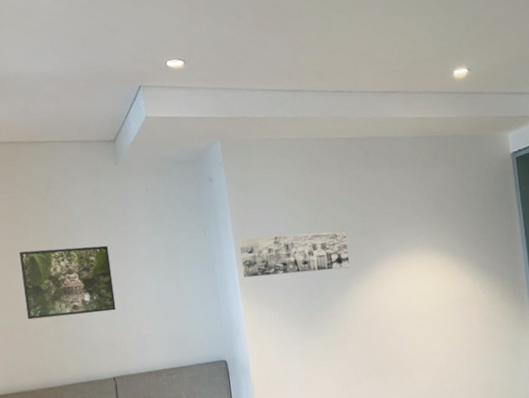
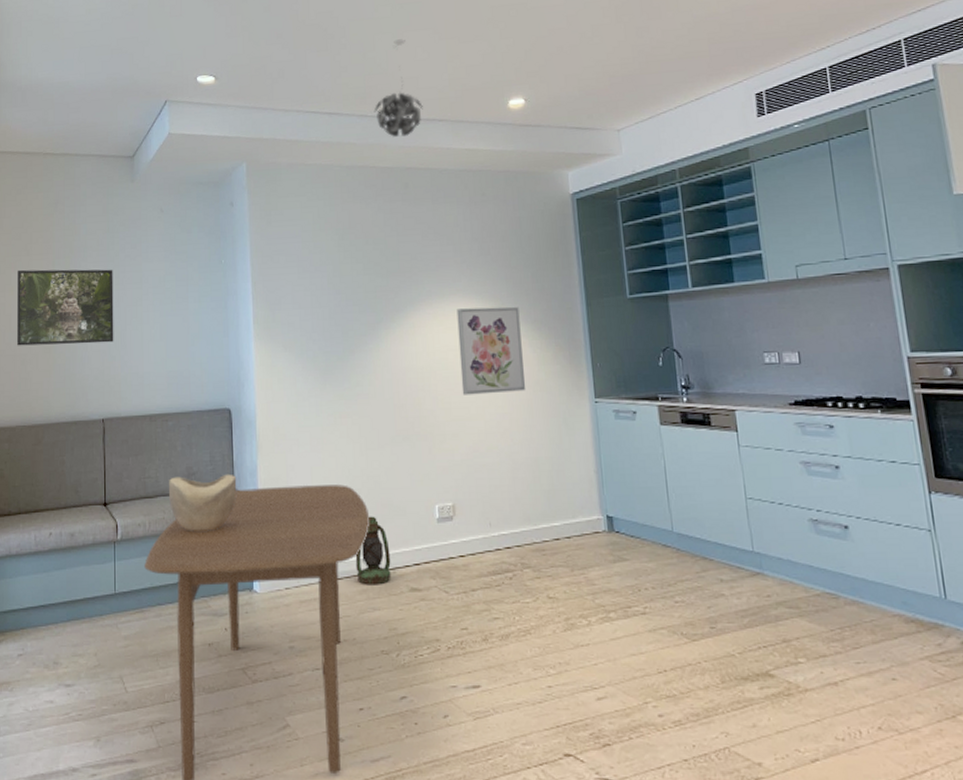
wall art: present [238,231,351,278] -> none [257,269,380,316]
pendant light: none [333,17,377,110] -> present [373,39,423,137]
wall art: none [417,255,479,334] -> present [456,306,526,395]

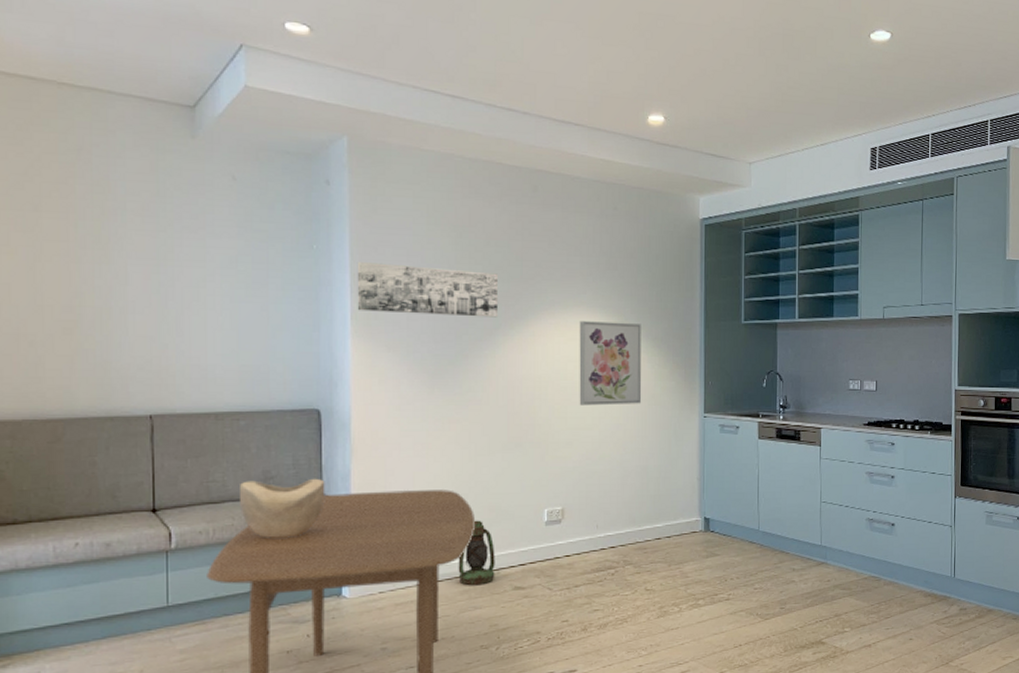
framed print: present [17,269,114,346] -> none [20,228,166,328]
wall art: none [257,269,380,316] -> present [357,262,499,318]
pendant light: present [373,39,423,137] -> none [504,27,559,136]

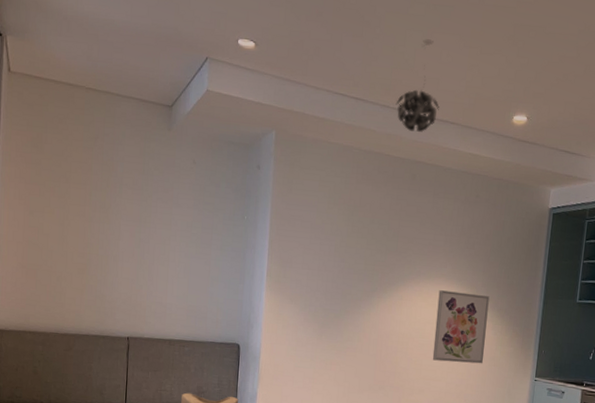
wall art: present [357,262,499,318] -> none [271,231,378,282]
pendant light: none [504,27,559,136] -> present [395,39,439,132]

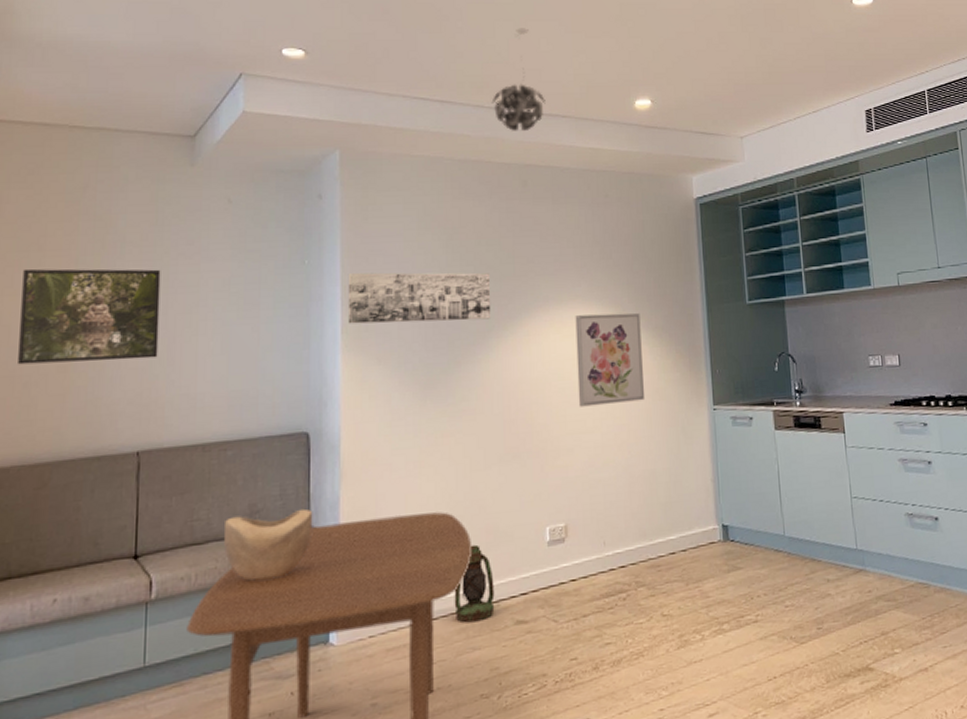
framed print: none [54,194,146,273] -> present [18,268,161,365]
wall art: none [271,231,378,282] -> present [347,272,492,324]

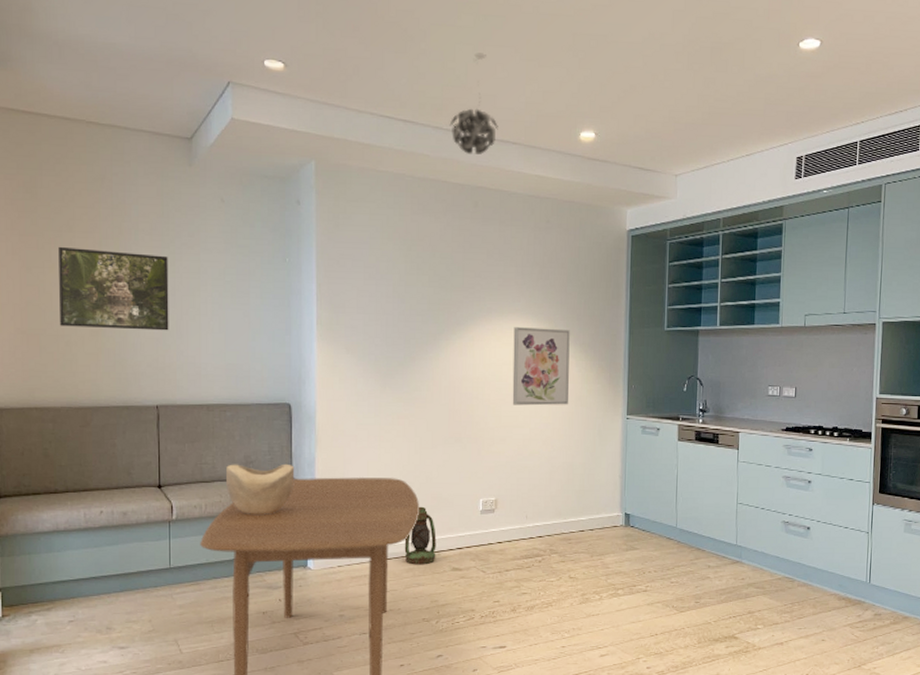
wall art: present [347,272,492,324] -> none [322,273,443,323]

